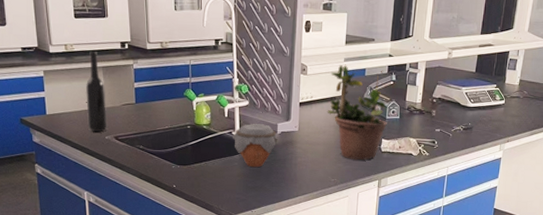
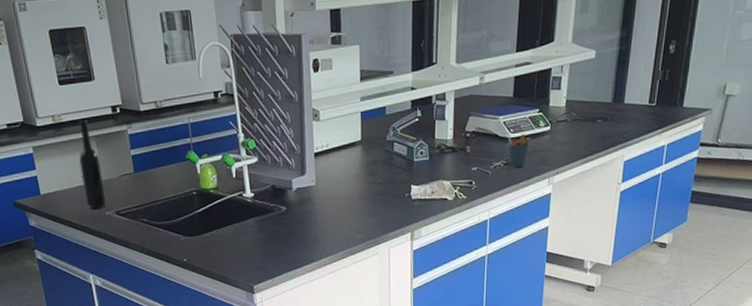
jar: present [233,124,278,168] -> none [243,182,294,231]
potted plant: present [327,64,387,161] -> none [346,104,416,212]
pen holder: none [467,102,487,133] -> present [507,133,530,168]

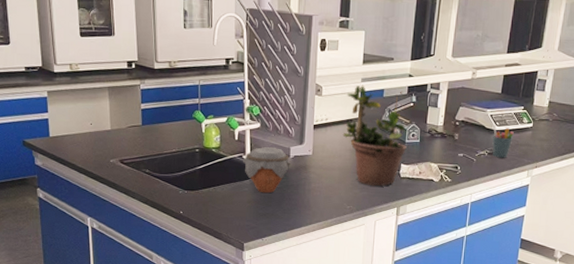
bottle: present [79,120,107,208] -> none [90,71,113,155]
jar: none [243,182,294,231] -> present [243,147,290,194]
potted plant: none [346,104,416,212] -> present [342,84,407,187]

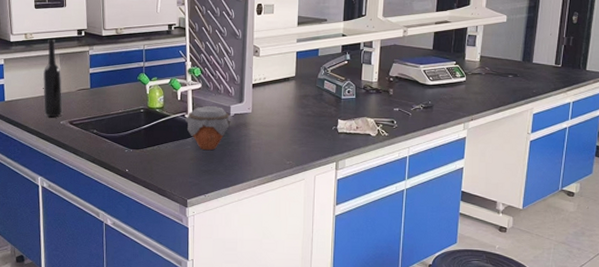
bottle: none [90,71,113,155] -> present [42,39,63,117]
potted plant: present [342,84,407,187] -> none [280,45,343,142]
pen holder: present [492,125,514,158] -> none [427,80,448,112]

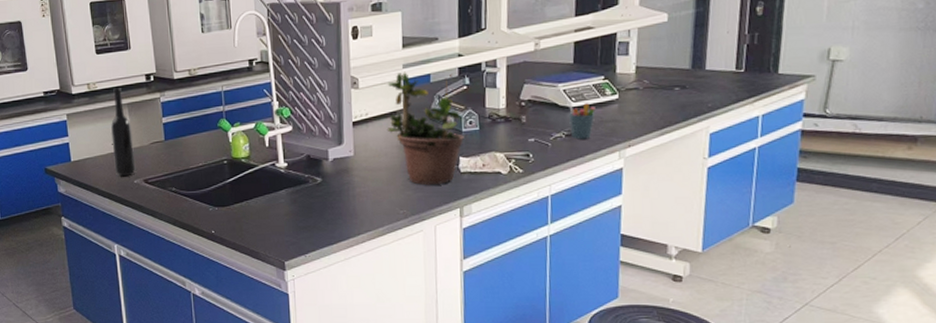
jar: present [185,106,231,151] -> none [276,151,330,204]
potted plant: none [280,45,343,142] -> present [387,71,464,186]
pen holder: none [427,80,448,112] -> present [568,101,595,140]

